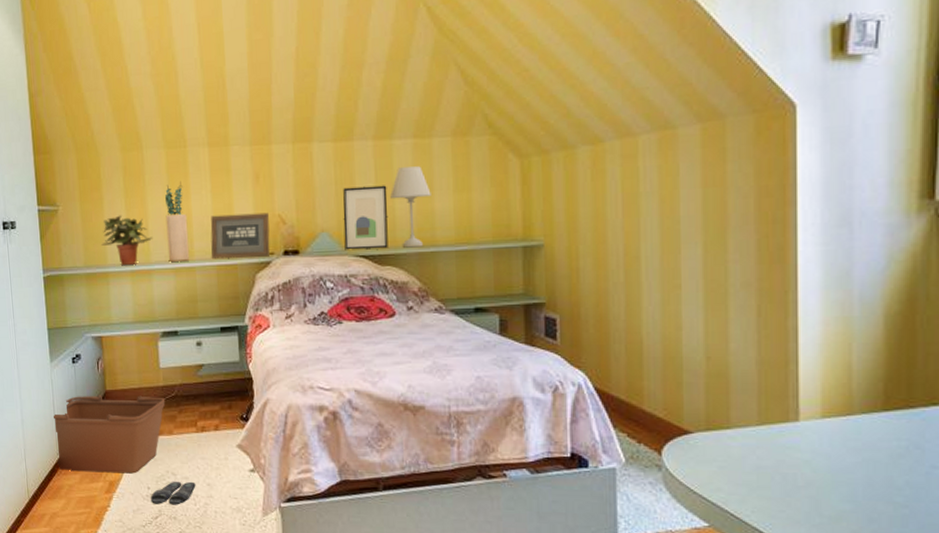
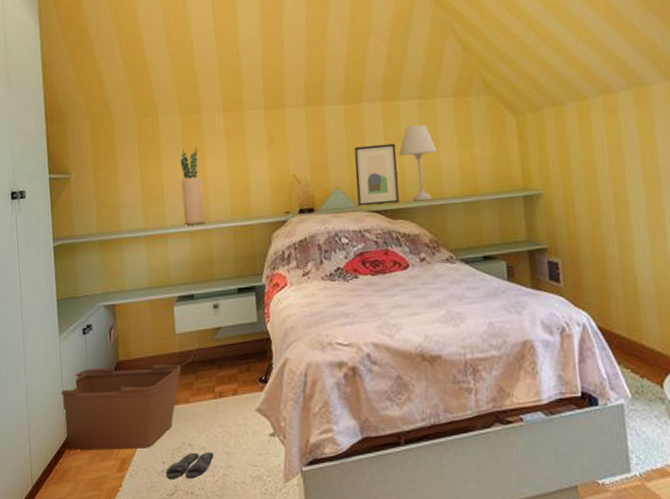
potted plant: present [102,215,153,265] -> none [115,180,168,230]
picture frame: present [210,212,271,260] -> none [226,173,286,221]

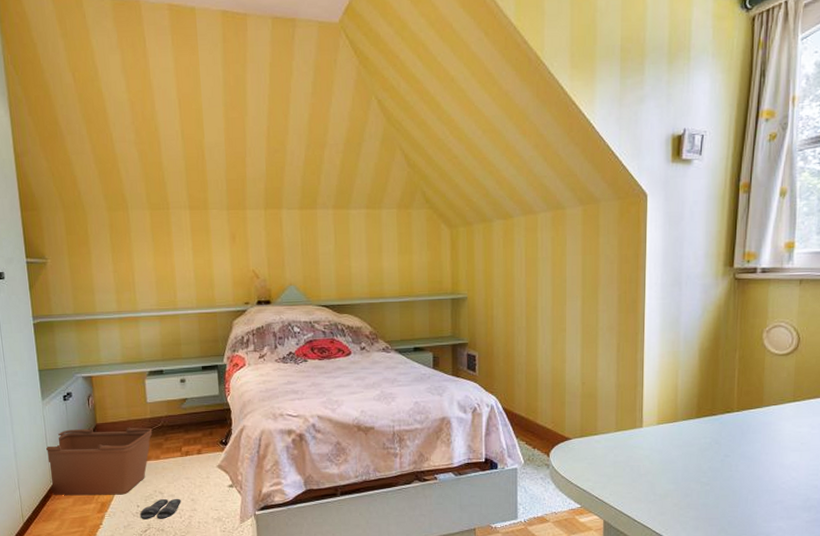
vase: present [180,145,206,226] -> none [149,239,174,311]
picture frame: present [354,143,400,206] -> none [308,247,346,301]
table lamp: present [399,125,437,202] -> none [347,232,380,299]

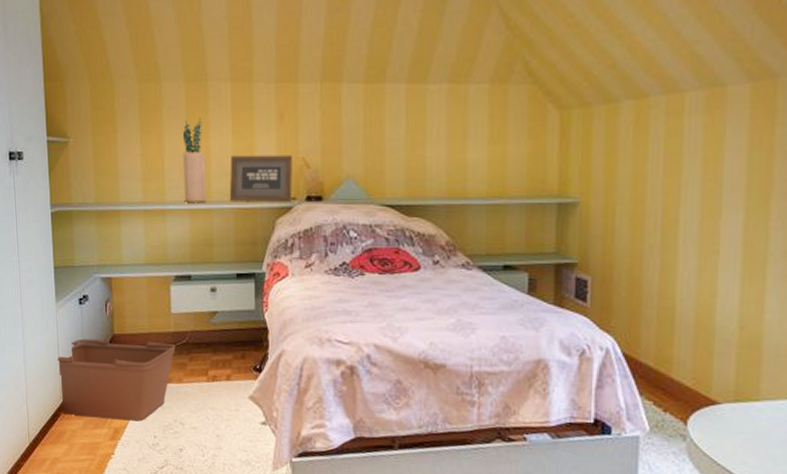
slippers: present [140,498,181,519] -> none [157,430,205,455]
vase: none [149,239,174,311] -> present [182,117,207,204]
picture frame: none [192,268,246,308] -> present [229,155,292,203]

